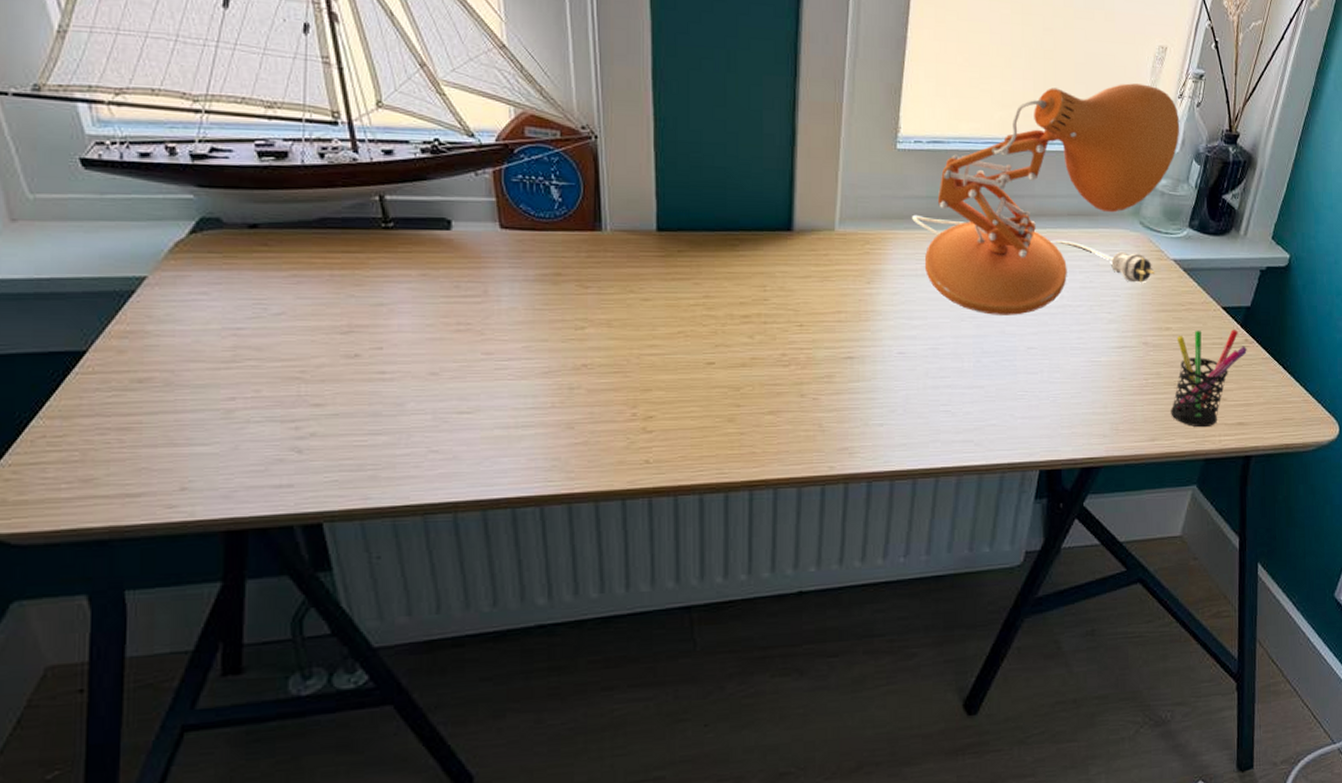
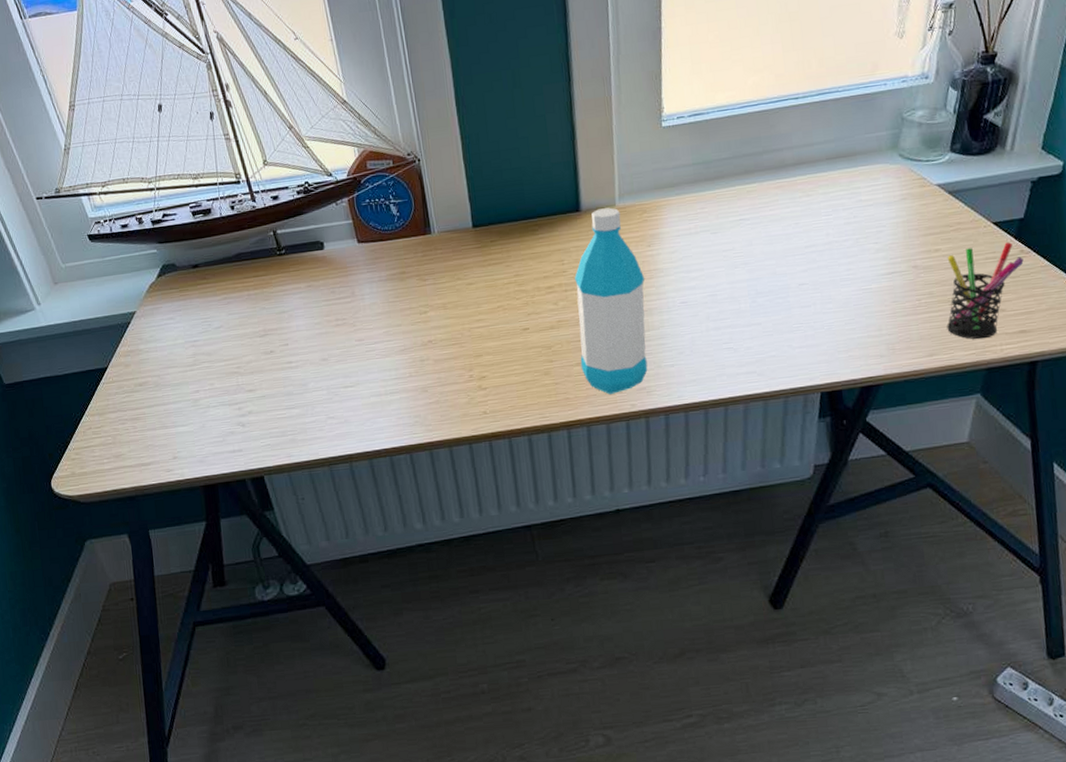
water bottle: none [774,231,860,452] -> present [575,207,648,394]
desk lamp: present [912,83,1180,315] -> none [682,24,933,260]

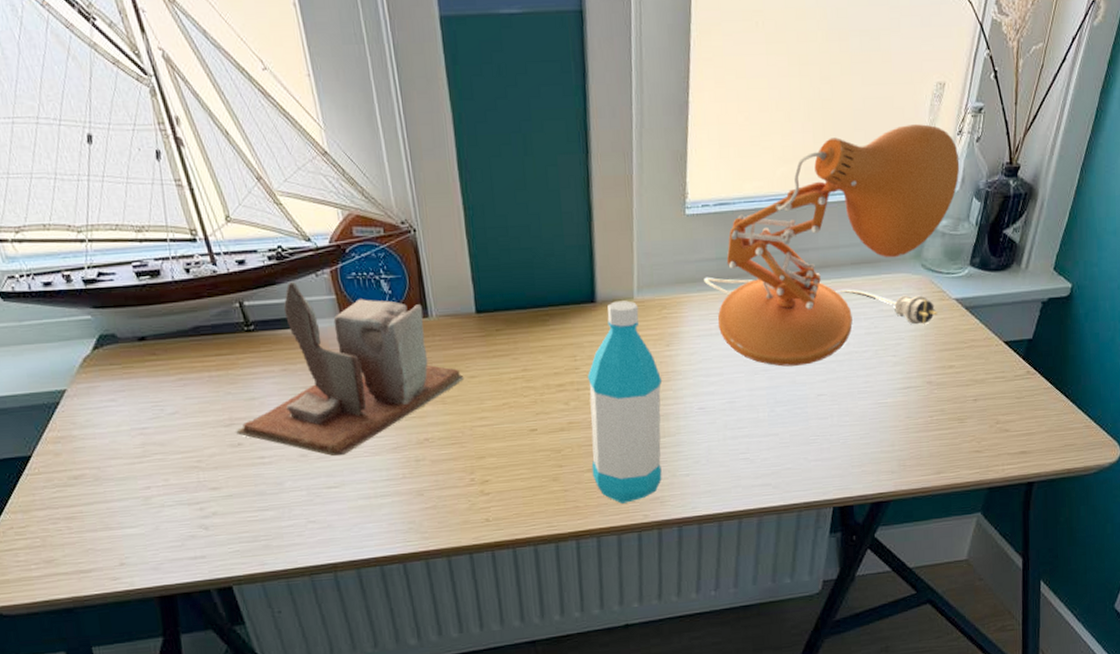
desk organizer: none [268,211,462,359] -> present [235,281,463,456]
desk lamp: none [682,24,933,260] -> present [704,124,960,367]
pen holder: present [947,242,1024,340] -> none [955,362,1029,459]

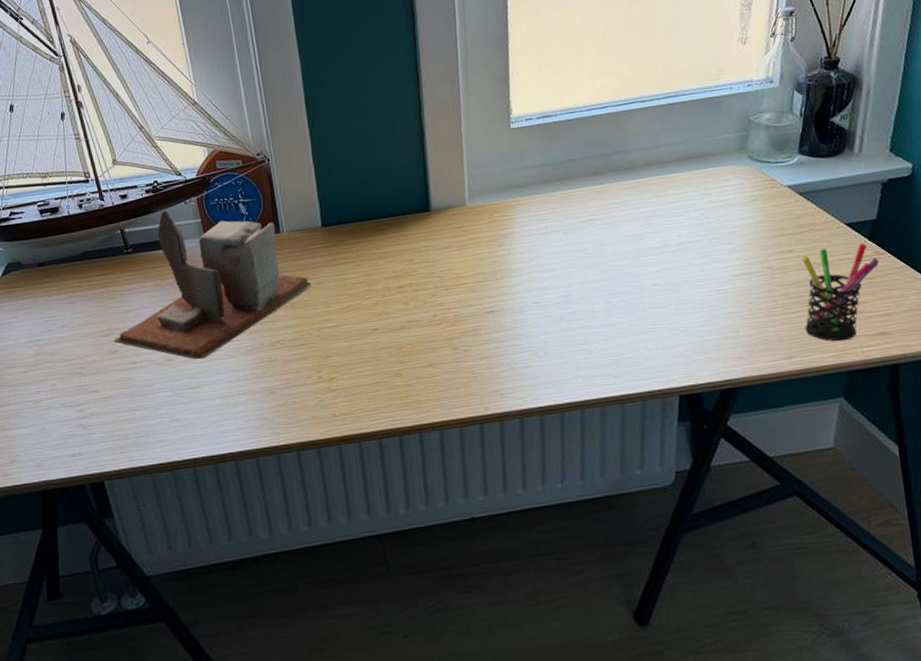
water bottle: present [588,300,663,504] -> none [425,207,501,397]
desk lamp: present [704,124,960,367] -> none [531,31,777,260]
pen holder: none [955,362,1029,459] -> present [801,243,879,342]

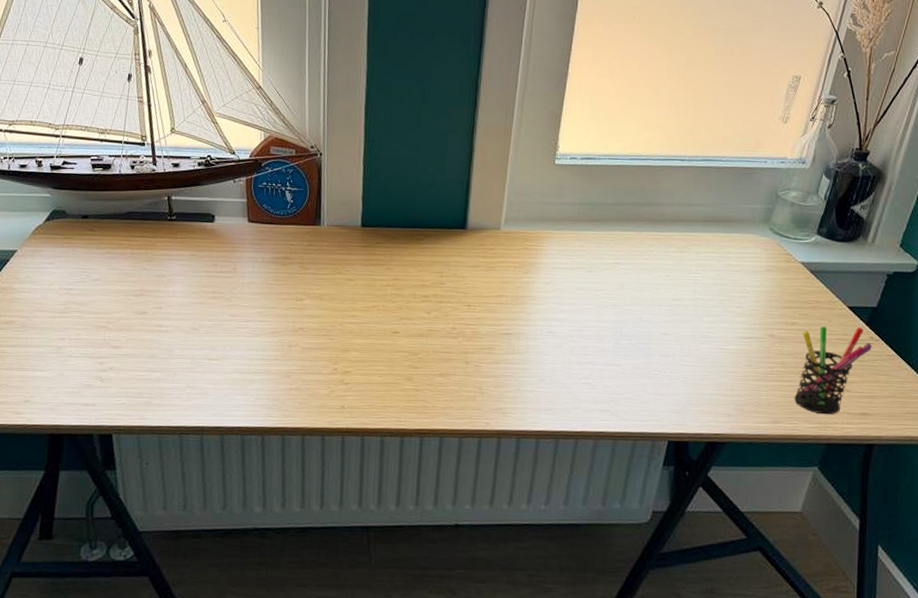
desk organizer: present [112,209,311,360] -> none [142,184,341,333]

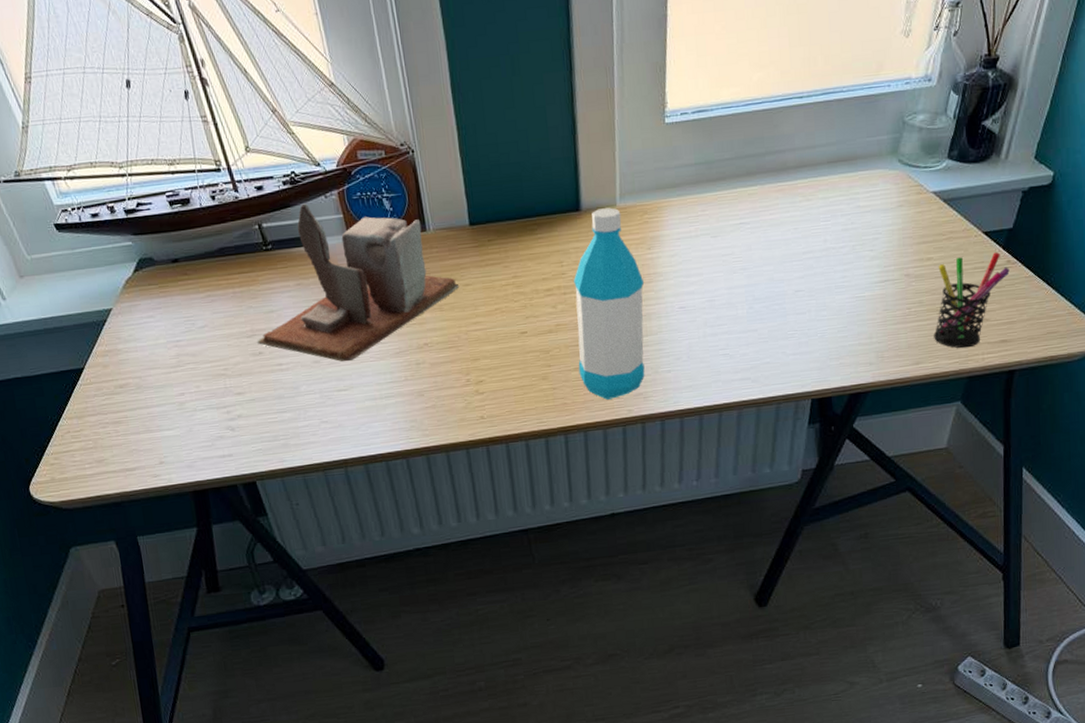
desk organizer: none [142,184,341,333] -> present [256,203,459,362]
water bottle: none [443,230,518,409] -> present [574,207,645,400]

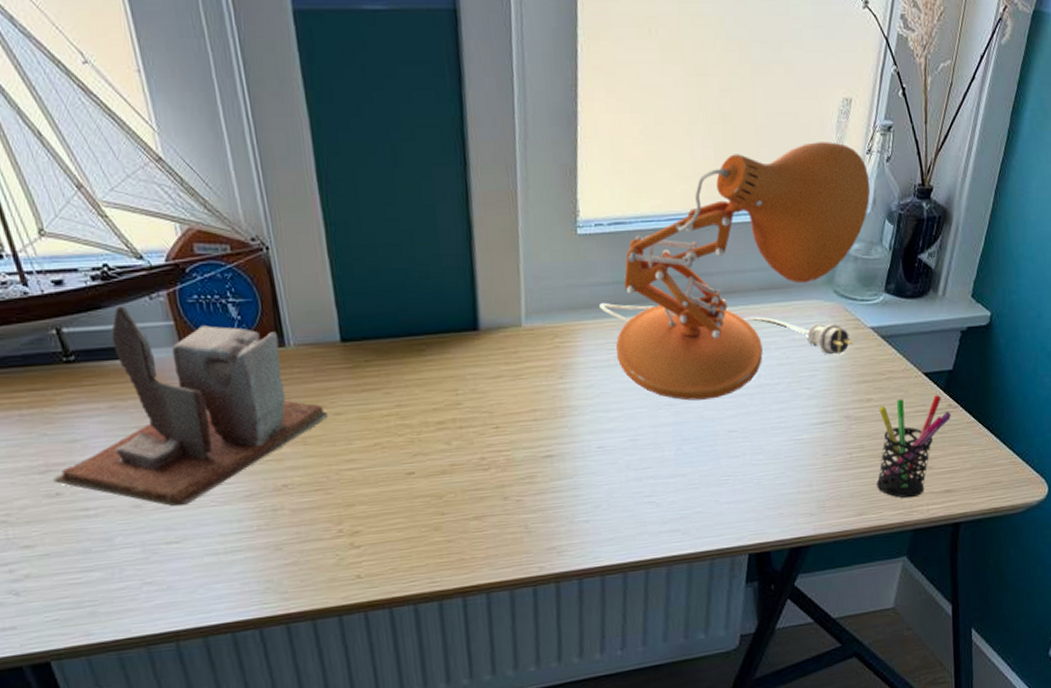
water bottle: present [574,207,645,400] -> none [471,328,559,555]
desk lamp: none [683,21,937,265] -> present [599,142,871,401]

